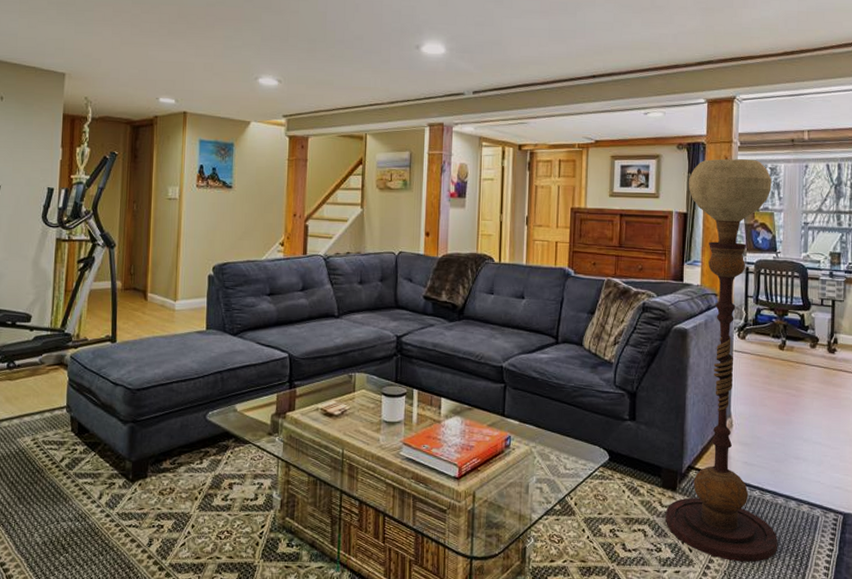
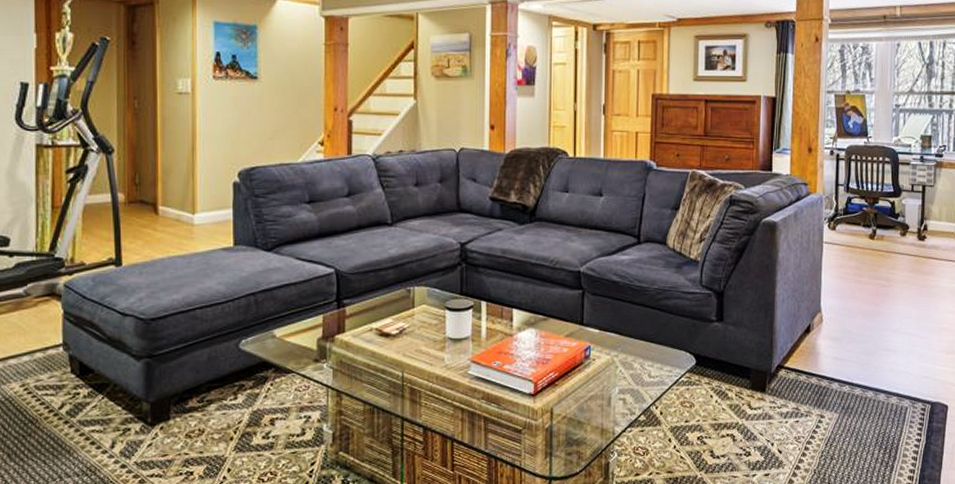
floor lamp: present [665,159,778,562] -> none [754,37,868,460]

